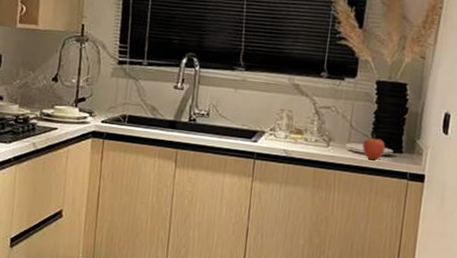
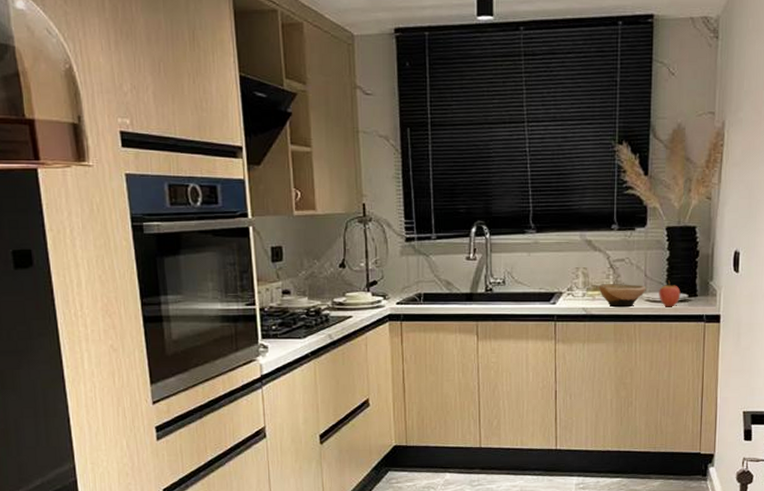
bowl: none [301,128,350,155] -> present [598,284,646,308]

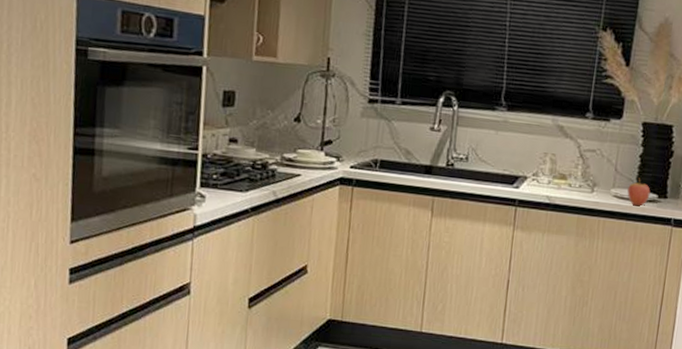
bowl: present [598,284,646,308] -> none [565,173,615,202]

